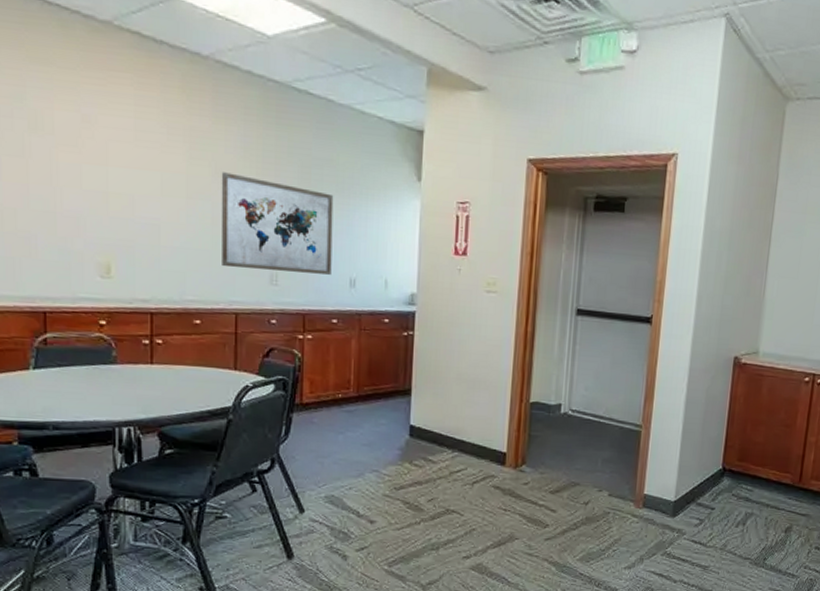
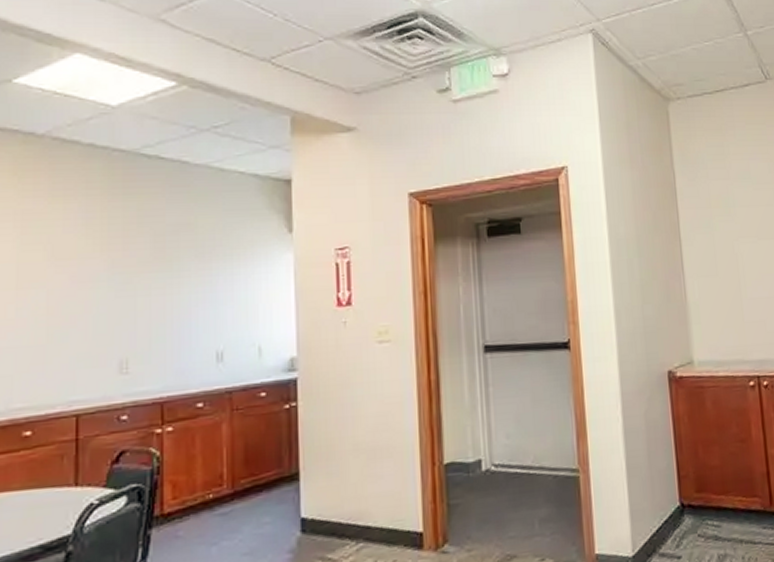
wall art: present [221,172,334,275] -> none [58,254,194,362]

